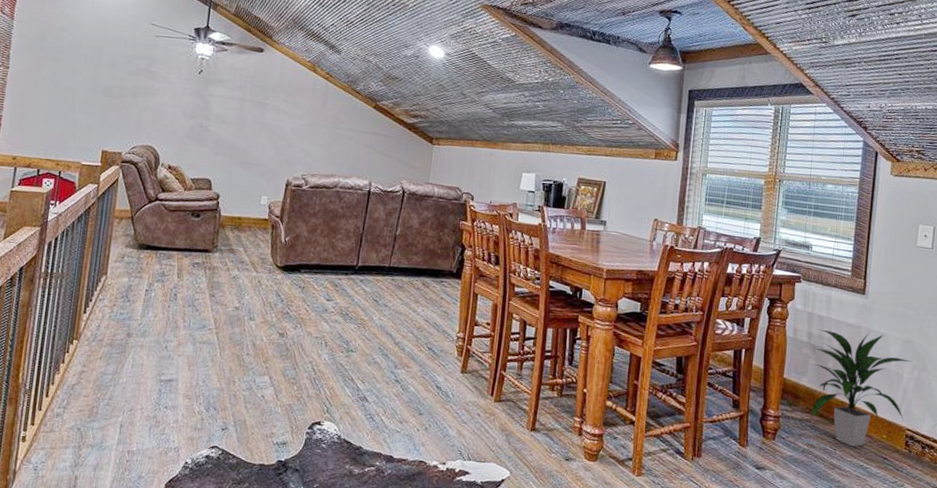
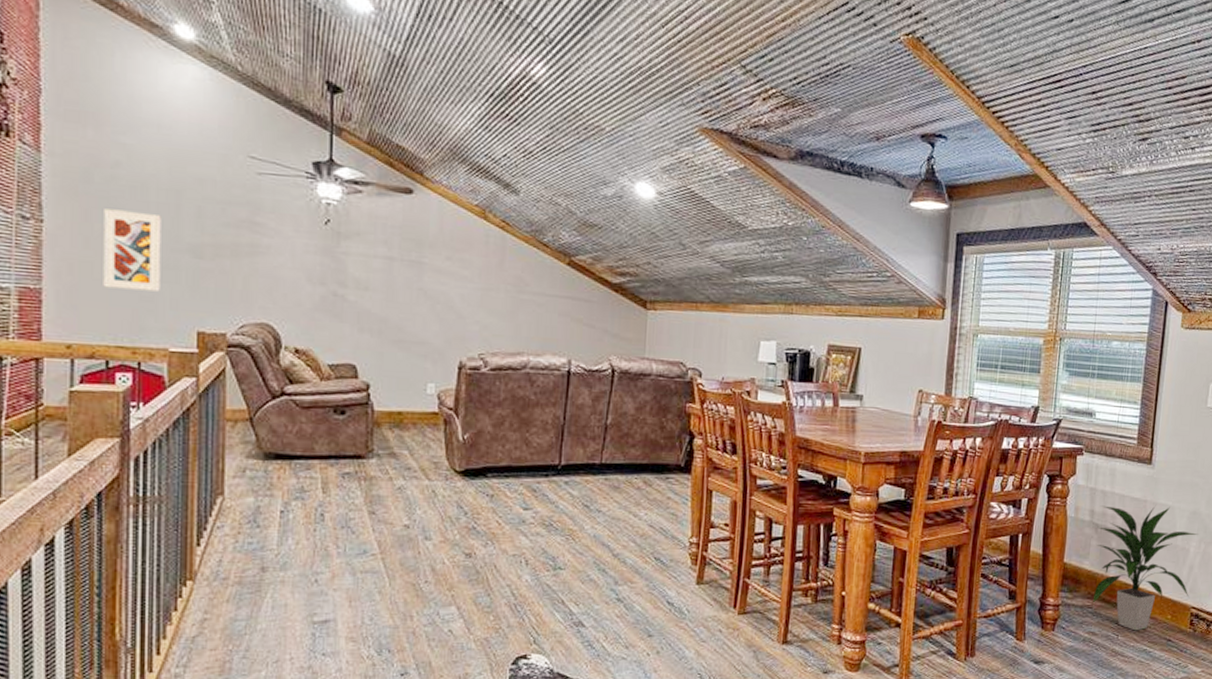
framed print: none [42,60,87,120] -> present [103,208,161,292]

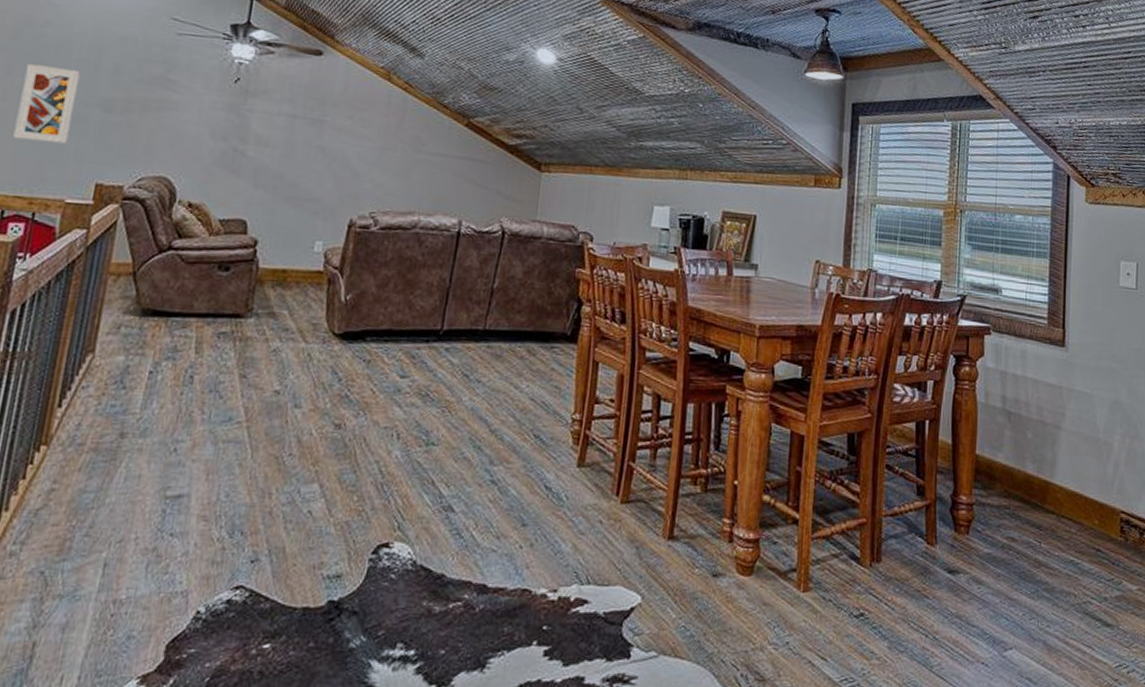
indoor plant: present [1092,505,1198,631] -> none [1009,391,1121,538]

